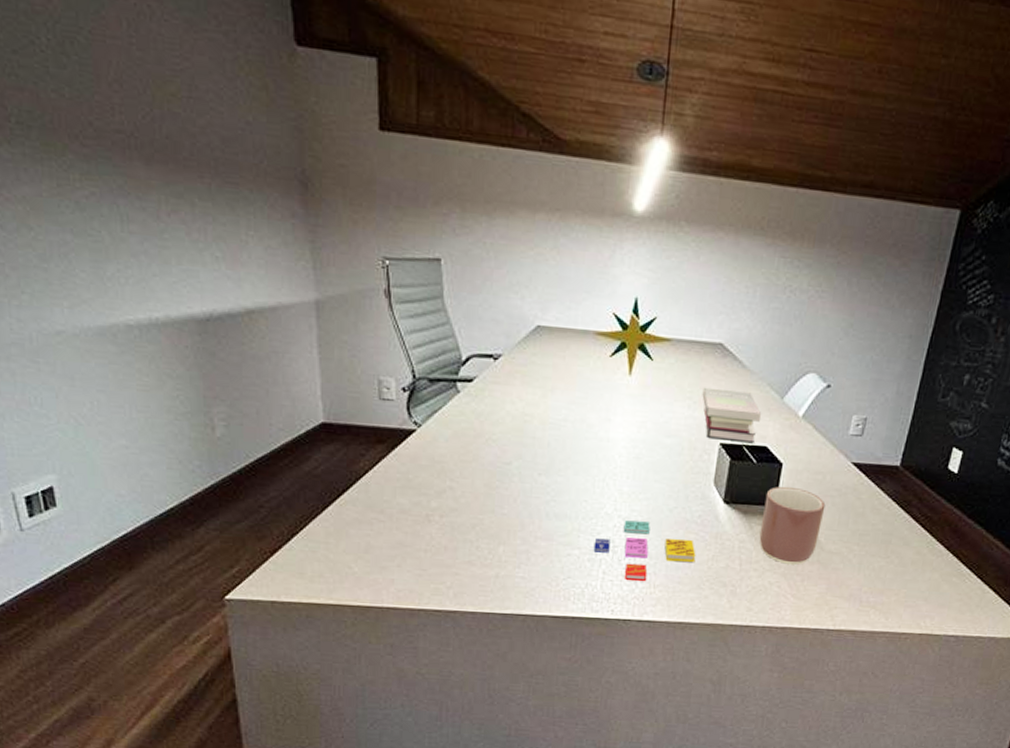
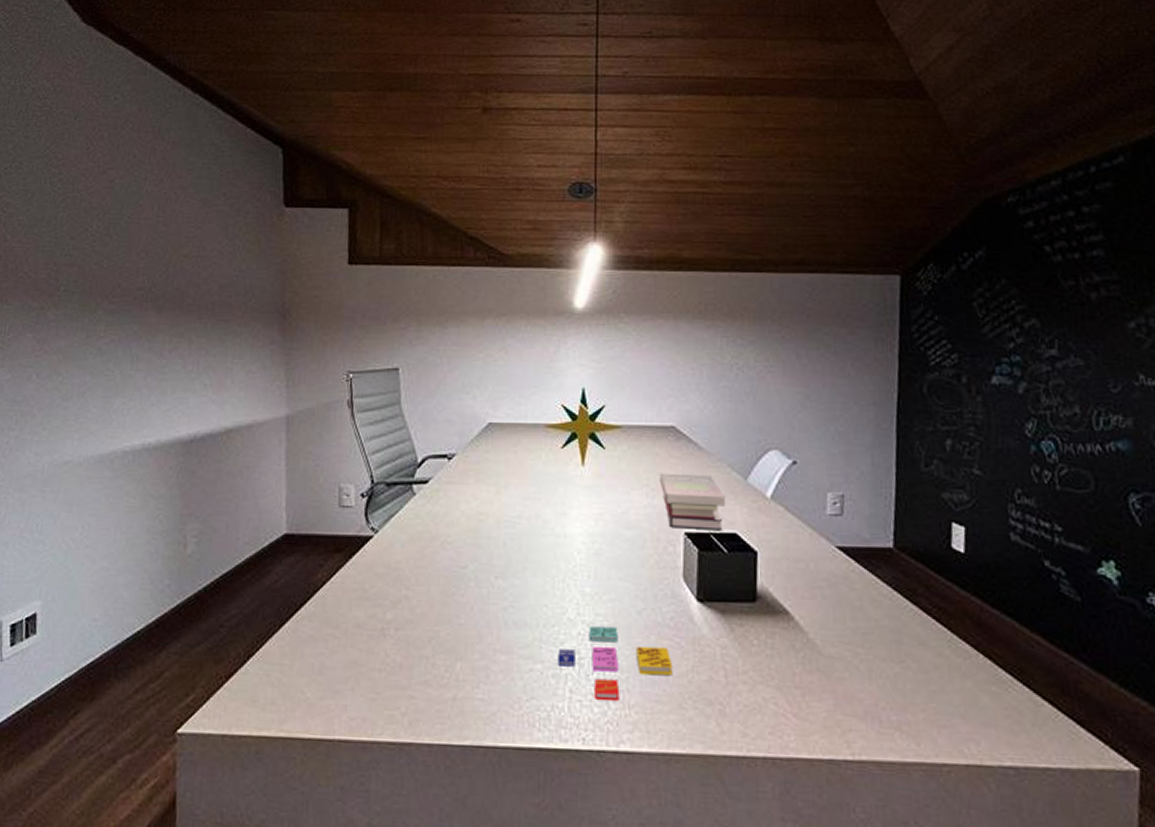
mug: present [759,486,826,565] -> none [742,578,815,675]

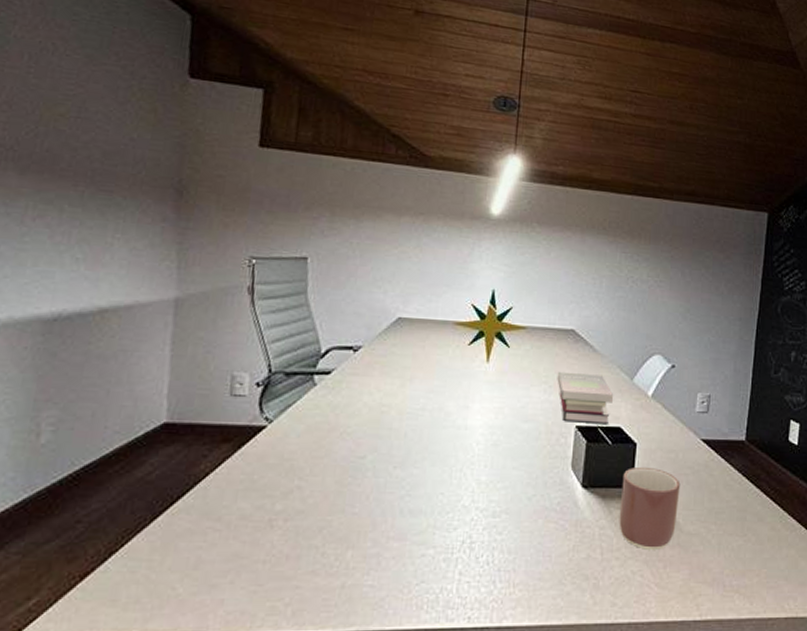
books: present [557,626,673,700] -> none [449,512,556,580]
mug: none [742,578,815,675] -> present [619,466,681,550]

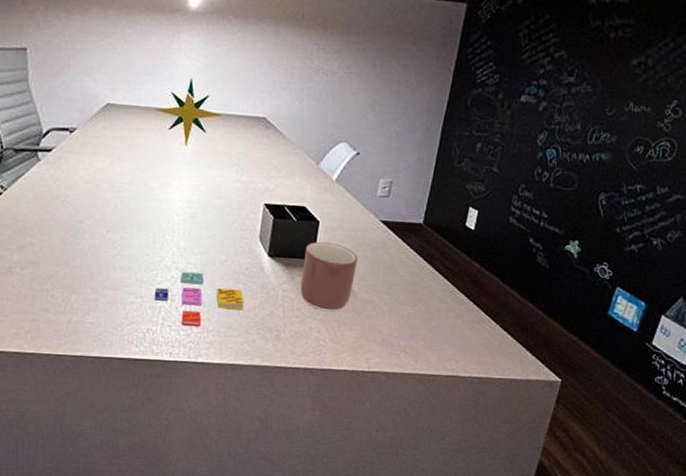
books: none [449,512,556,580] -> present [154,272,244,326]
books: present [557,371,614,425] -> none [248,155,301,204]

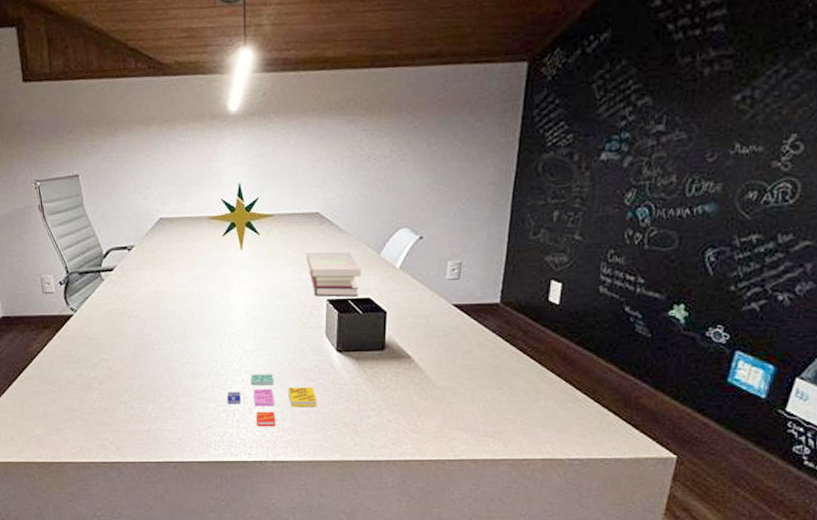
books: none [248,155,301,204] -> present [306,252,362,297]
mug: present [300,241,358,312] -> none [373,331,432,402]

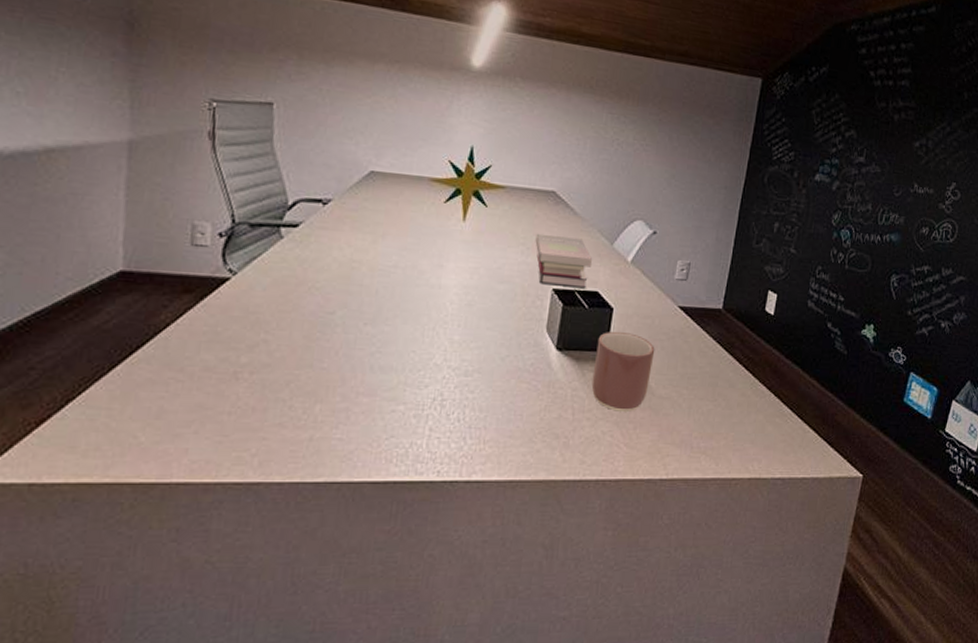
books: present [227,374,317,426] -> none [420,371,528,436]
mug: none [373,331,432,402] -> present [591,331,655,412]

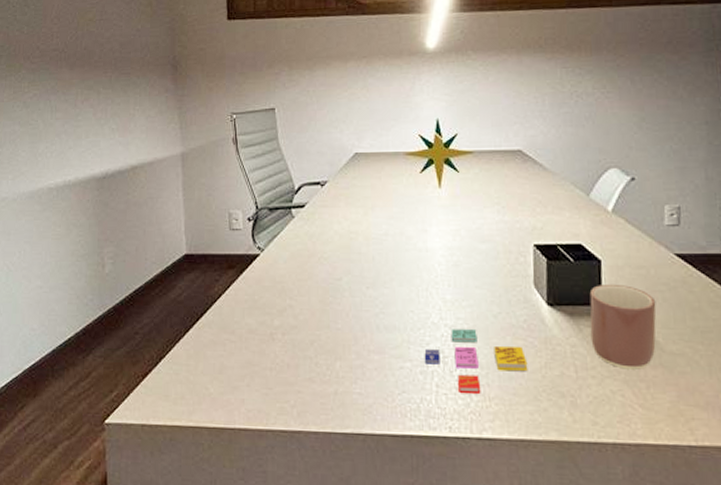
books: none [420,371,528,436] -> present [424,329,528,393]
books: present [535,233,593,289] -> none [509,192,571,243]

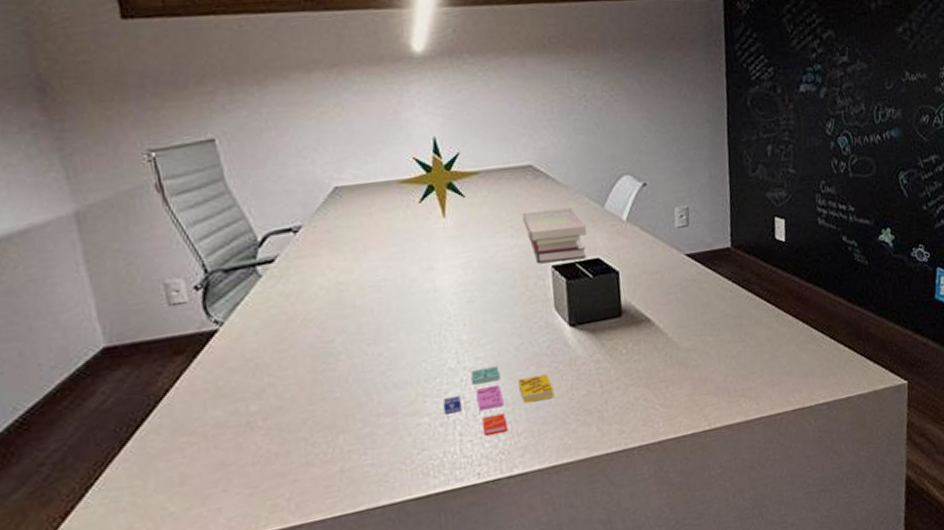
books: none [509,192,571,243] -> present [522,208,587,263]
mug: present [589,283,657,369] -> none [610,292,672,375]

